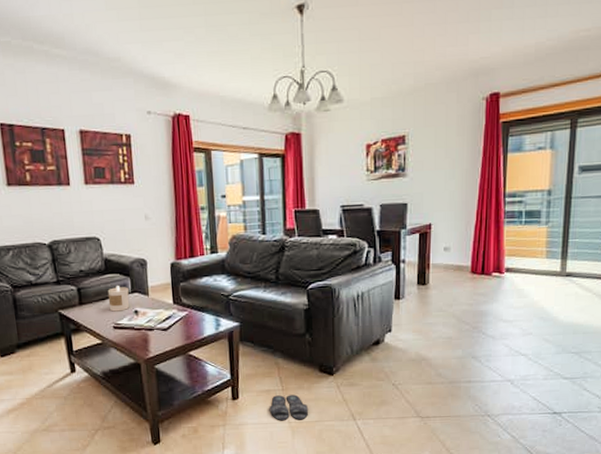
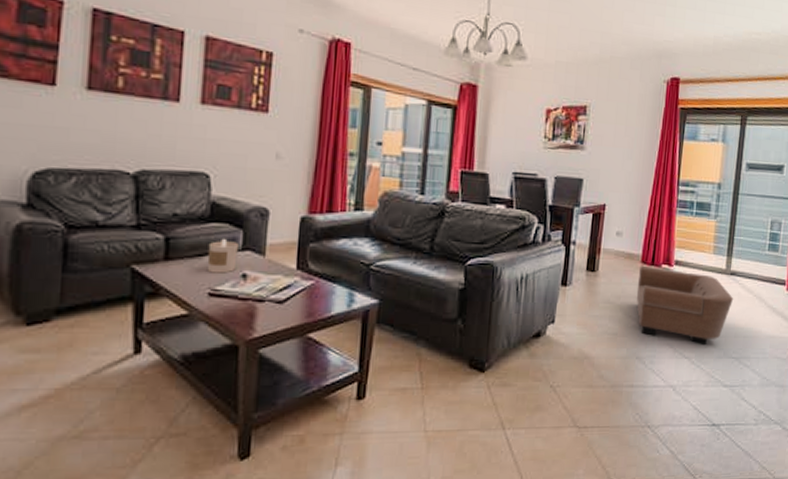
slippers: present [269,394,309,421] -> none [402,395,451,429]
dog bed: none [468,275,571,342] -> present [636,265,734,344]

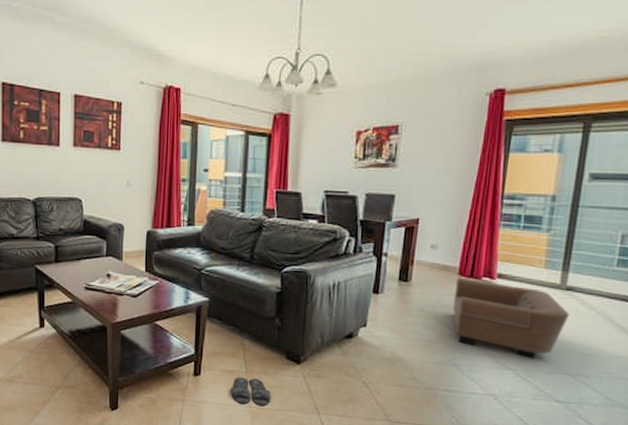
candle: present [207,238,238,274] -> none [83,246,103,273]
slippers: none [402,395,451,429] -> present [230,377,271,407]

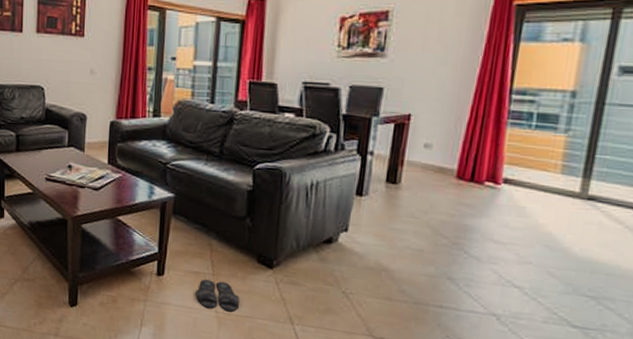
dog bed: present [452,277,570,358] -> none [448,180,592,276]

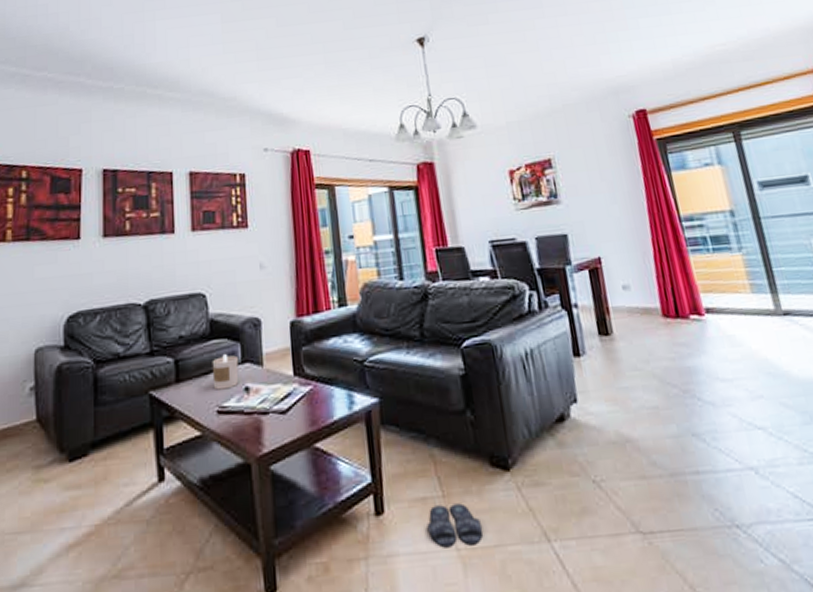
candle: none [44,136,65,164] -> present [212,353,239,390]

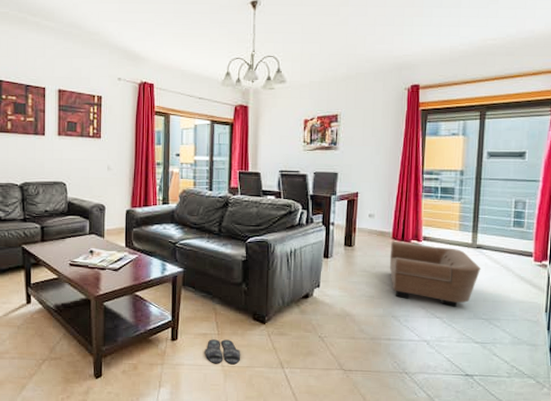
candle: present [212,353,239,390] -> none [67,226,87,250]
dog bed: none [662,319,800,409] -> present [389,241,481,307]

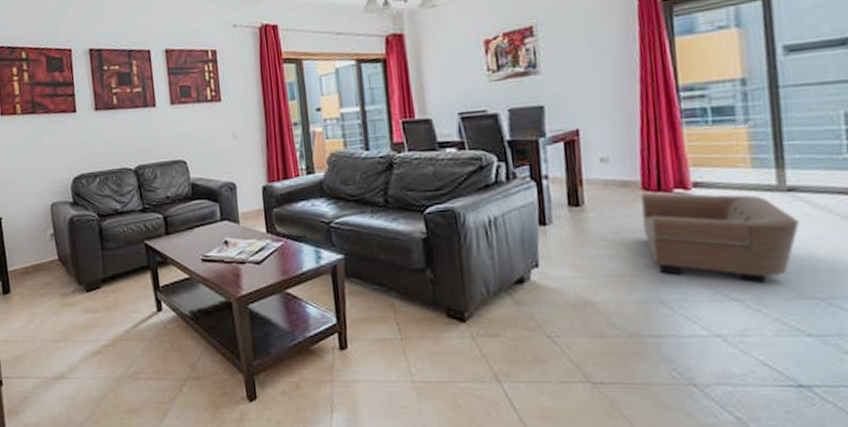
slippers: present [205,339,241,365] -> none [385,346,437,380]

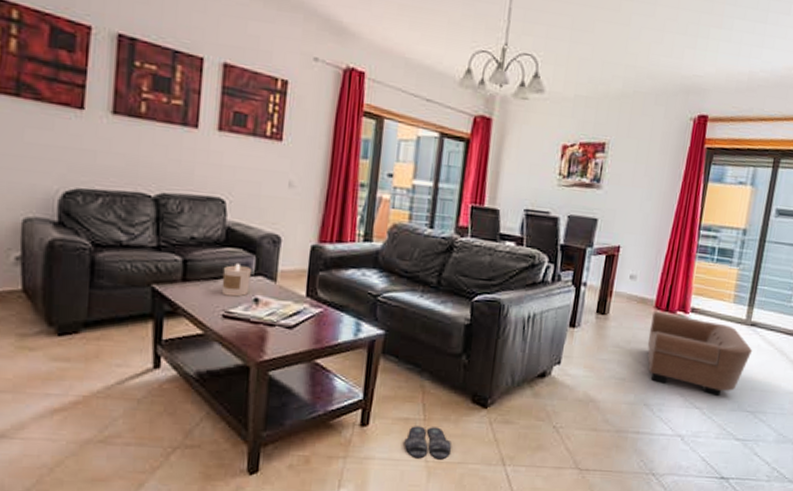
candle: none [195,212,219,242] -> present [221,262,251,297]
slippers: none [385,346,437,380] -> present [404,426,452,460]

